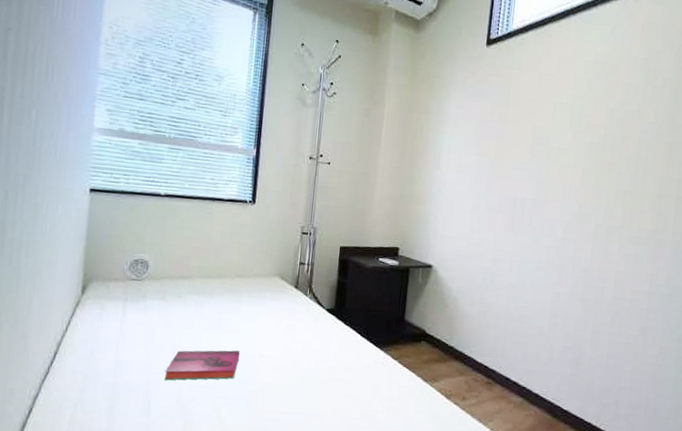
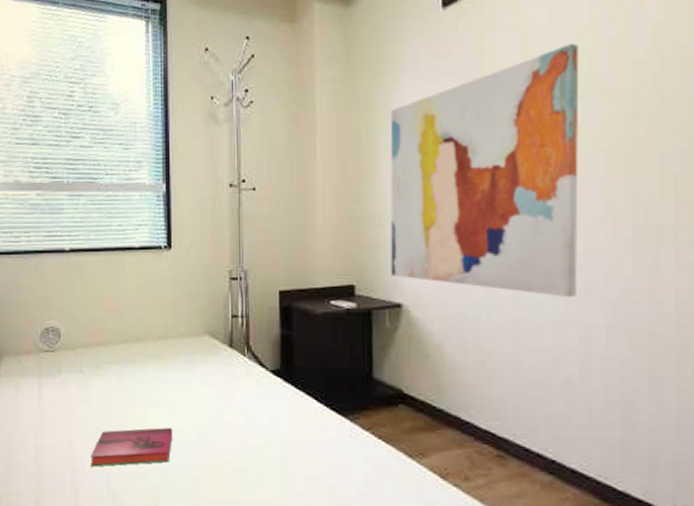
wall art: none [427,88,575,271] -> present [390,43,579,298]

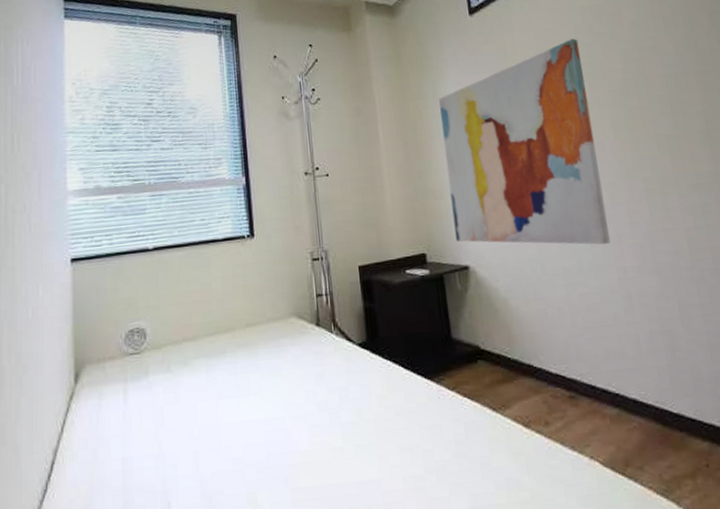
hardback book: present [91,427,173,467] -> none [182,416,267,472]

